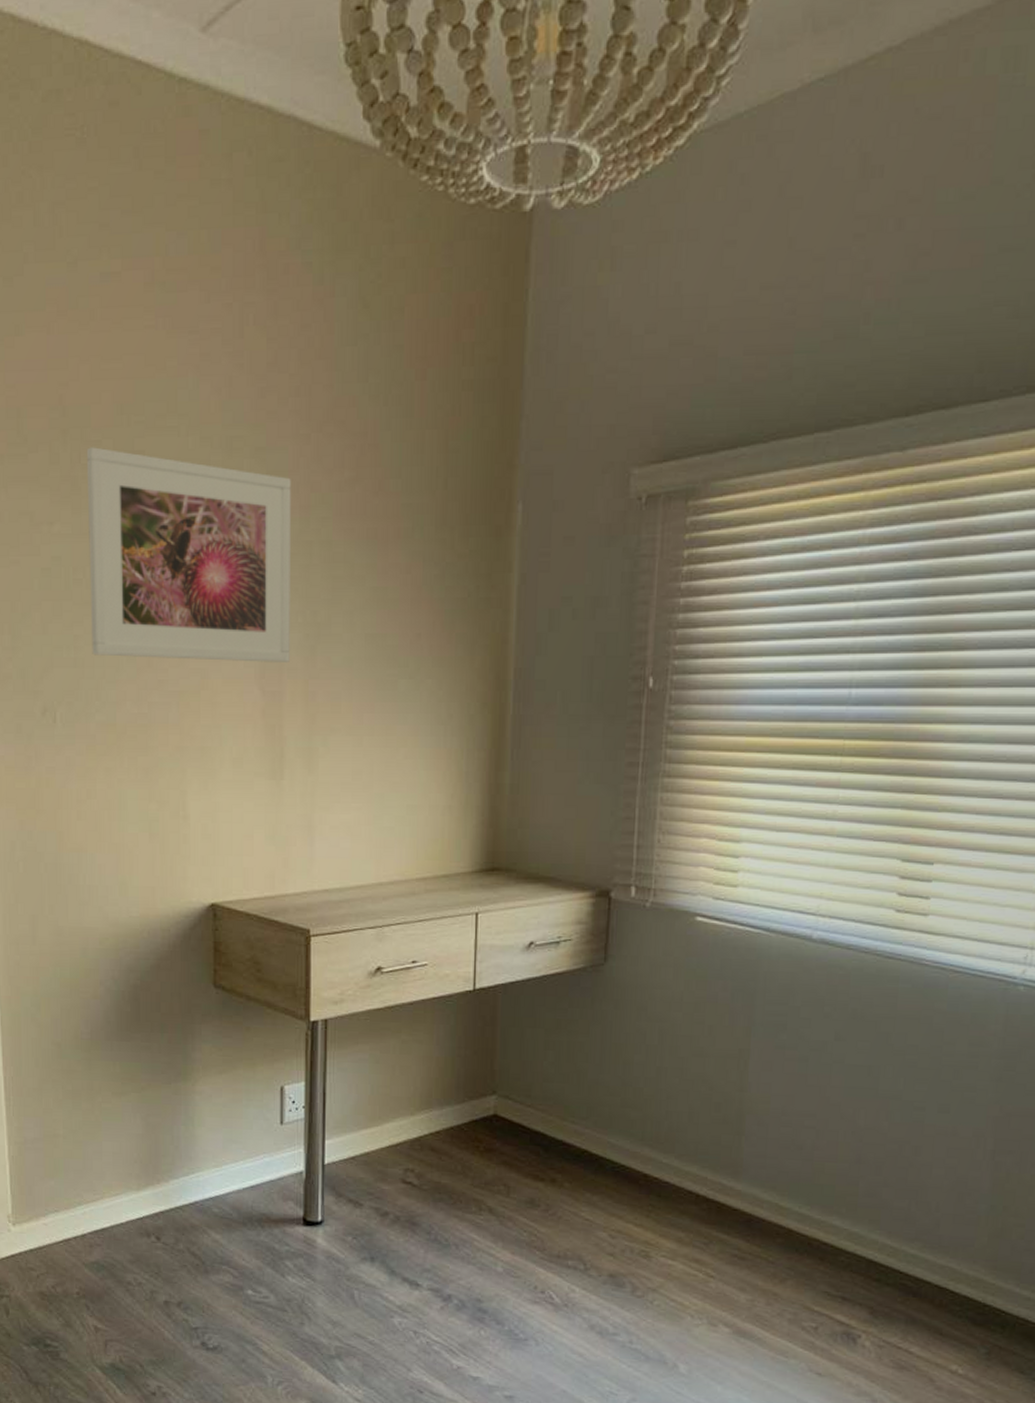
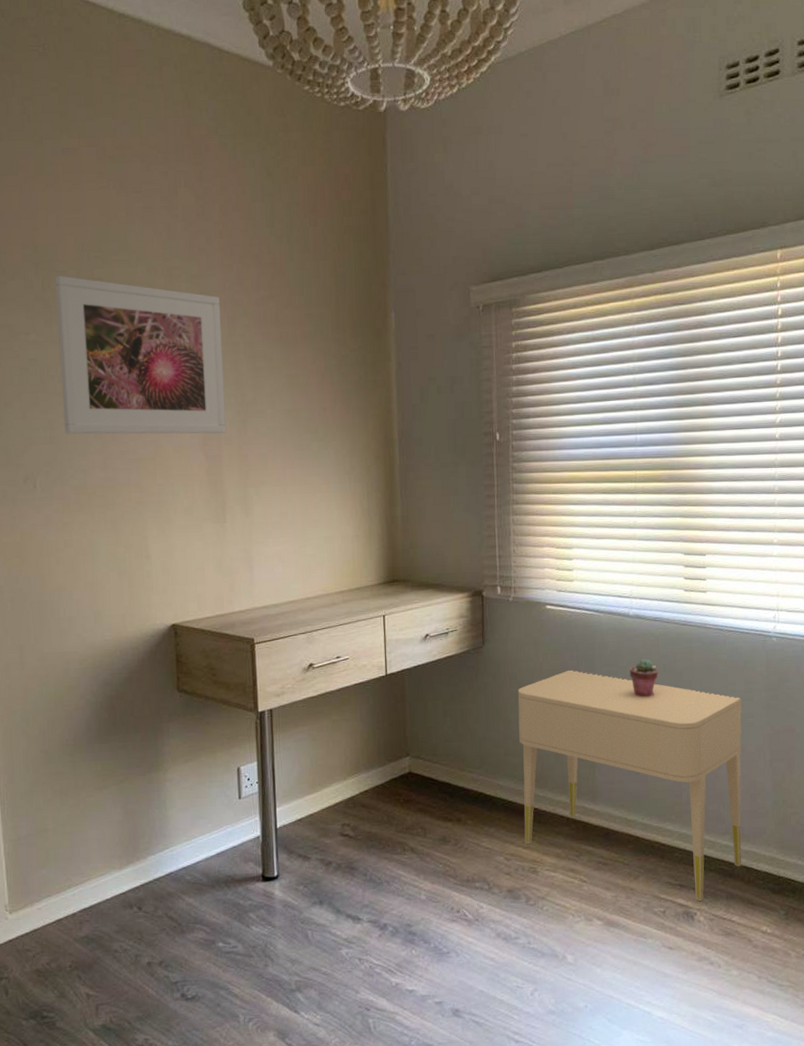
nightstand: none [637,1004,962,1321] -> present [517,670,742,901]
potted succulent: none [803,998,845,1051] -> present [629,658,658,698]

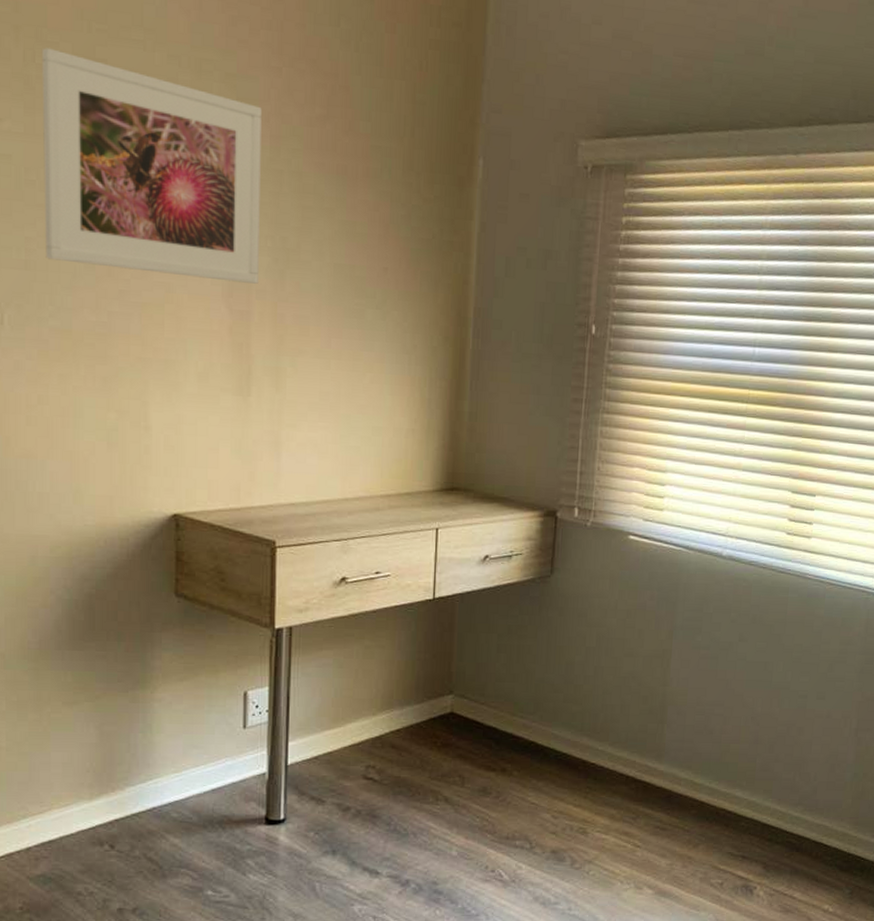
nightstand: present [517,670,742,901] -> none [576,611,834,874]
potted succulent: present [629,658,658,698] -> none [714,606,747,650]

